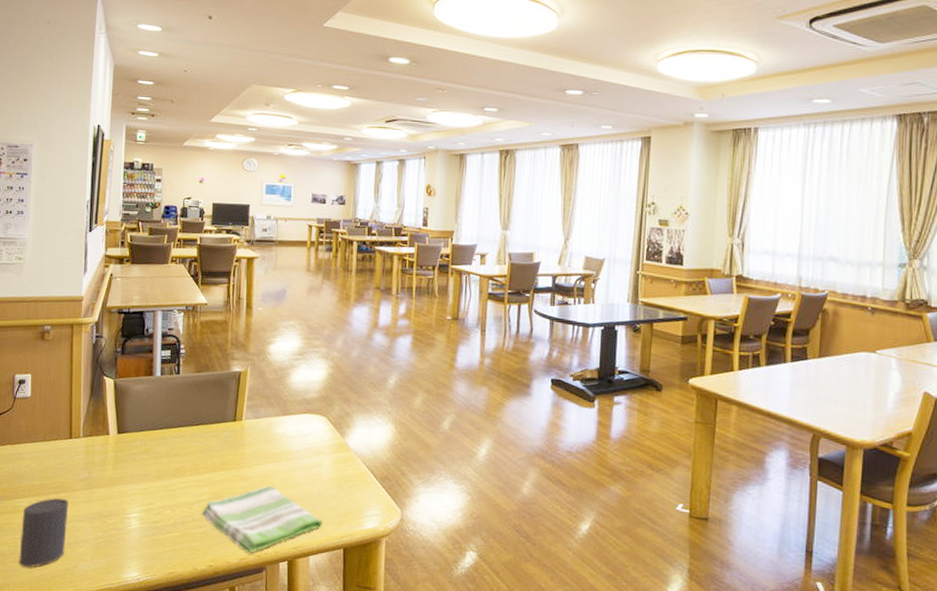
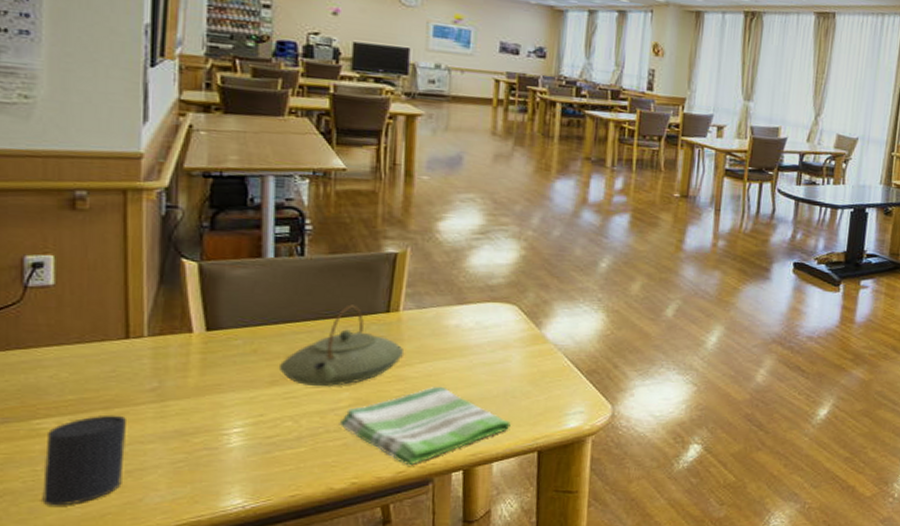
teapot: none [163,414,246,483] -> present [280,304,405,387]

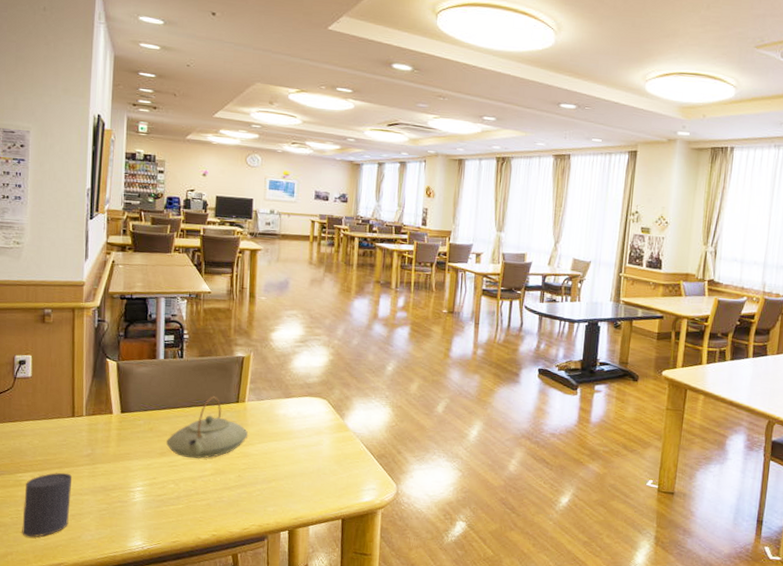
dish towel: present [339,386,511,466] -> none [204,462,322,524]

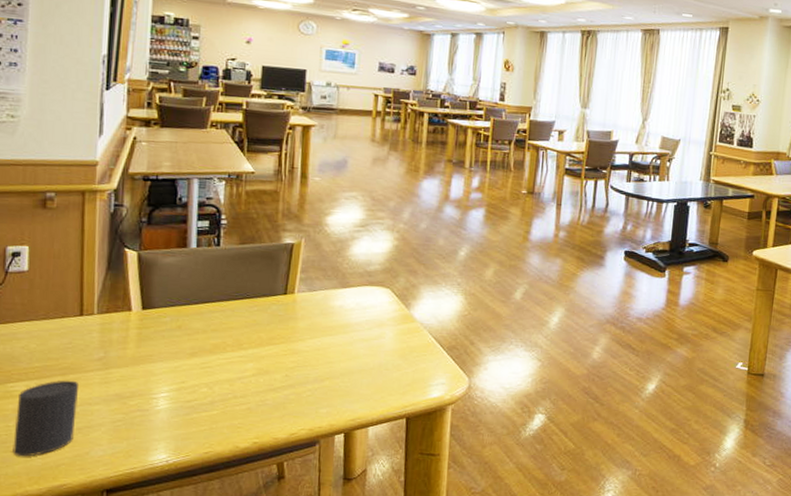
teapot: present [166,396,249,459] -> none [198,288,298,359]

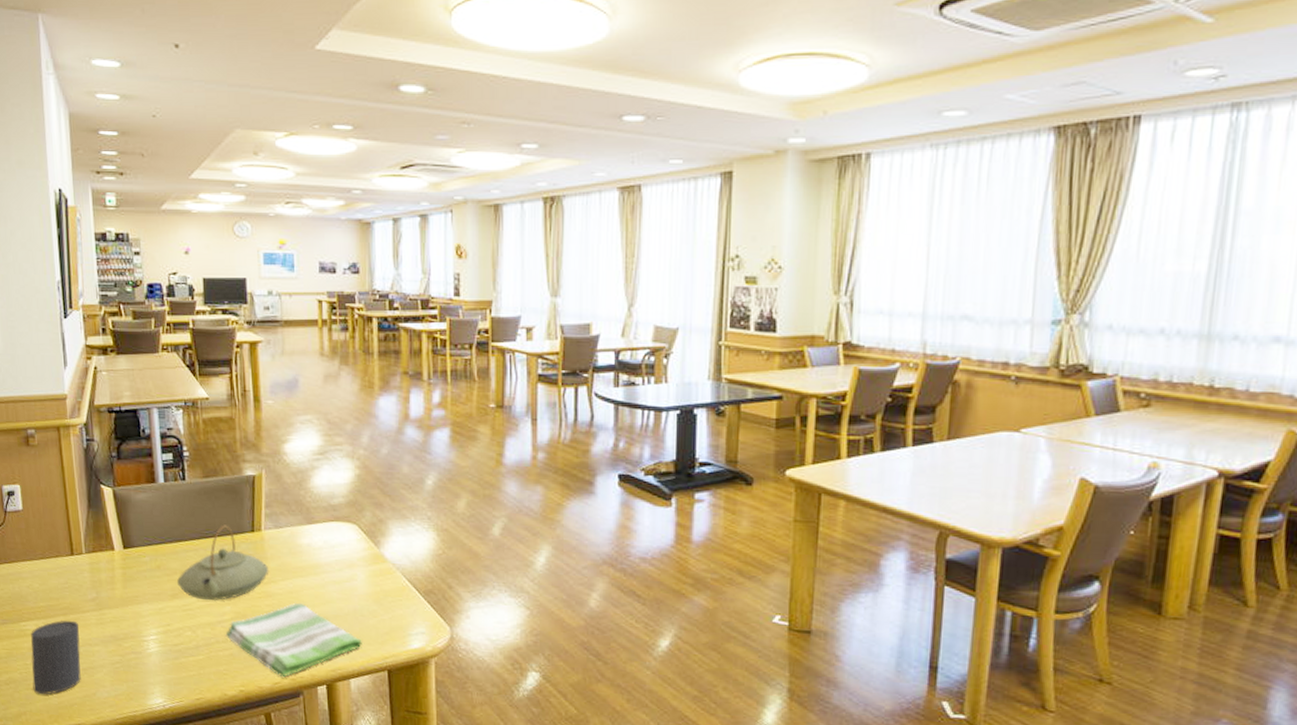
teapot: none [198,288,298,359] -> present [177,525,269,601]
dish towel: none [244,358,384,429] -> present [225,602,362,678]

